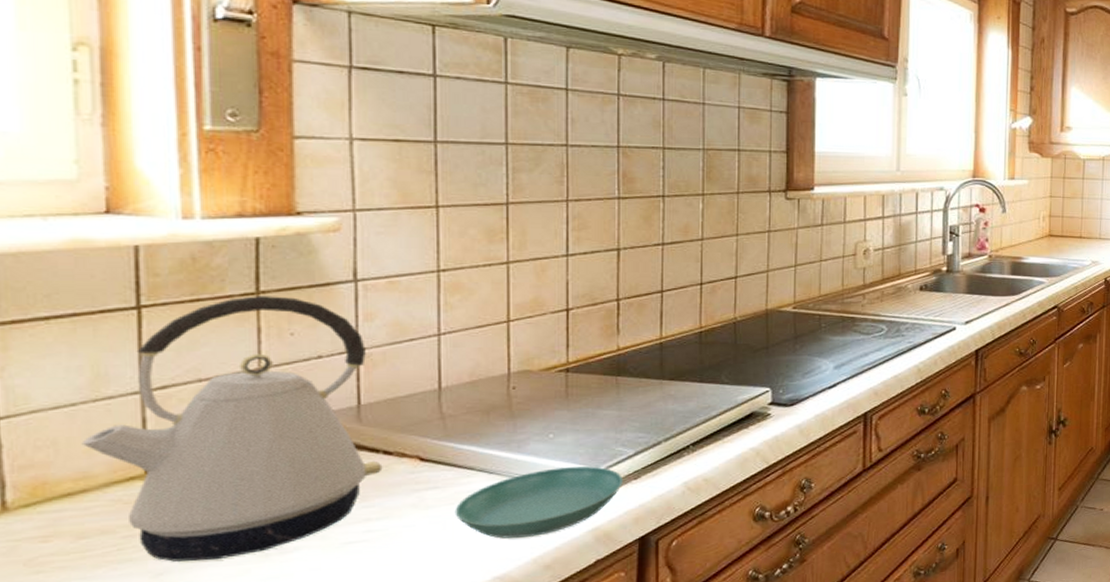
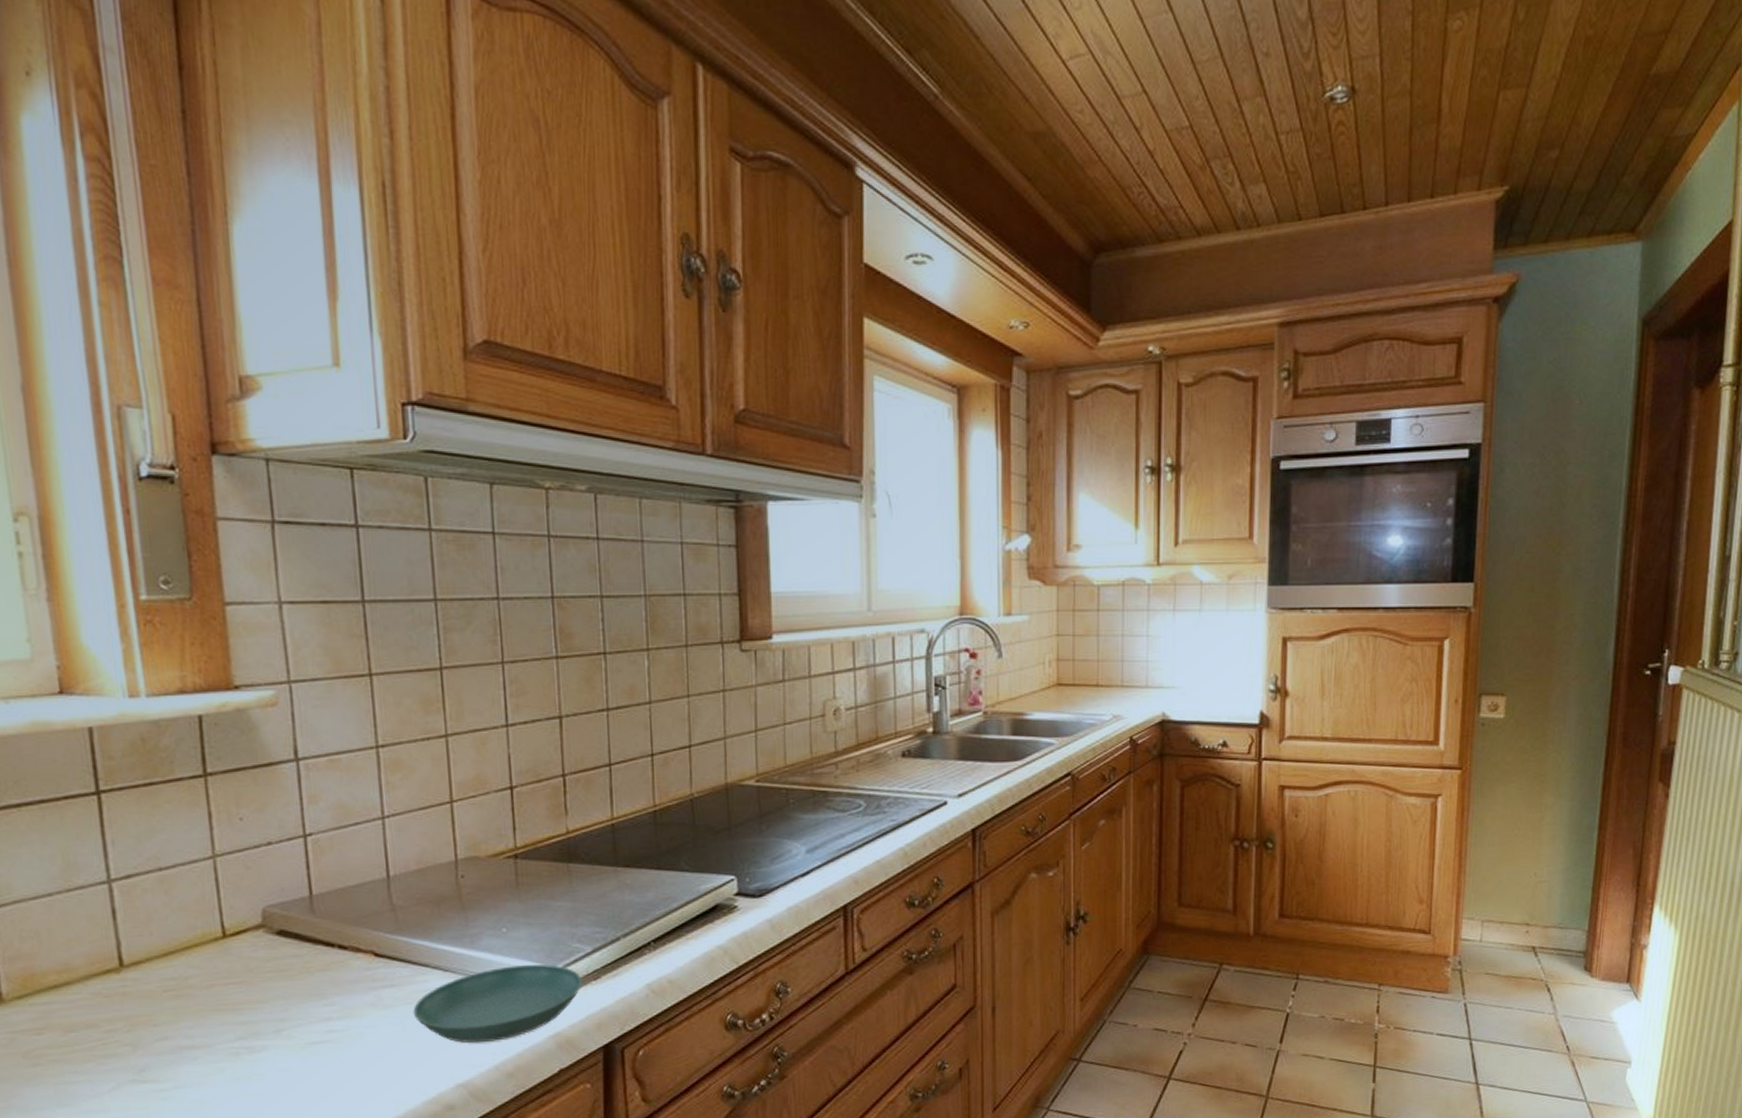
kettle: present [81,296,383,562] -> none [60,778,339,1059]

